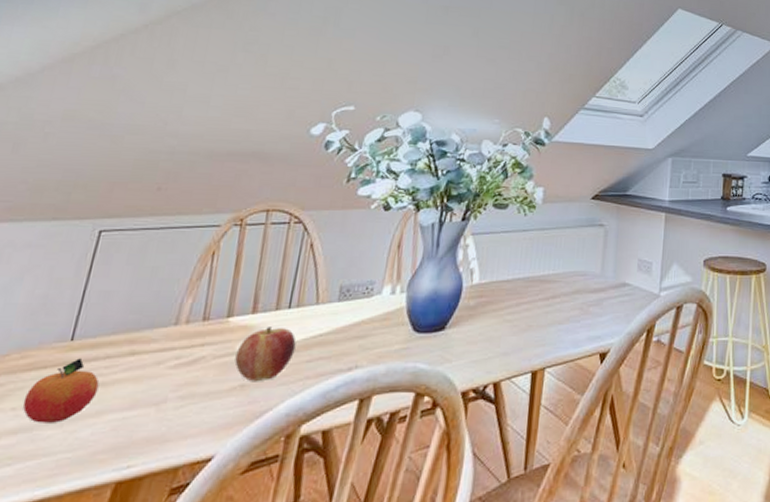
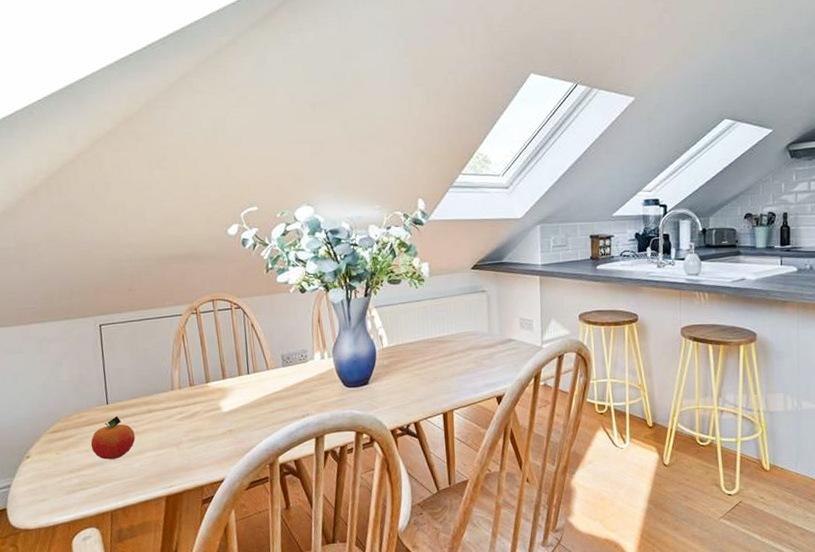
apple: present [234,327,296,382] -> none [219,388,261,428]

